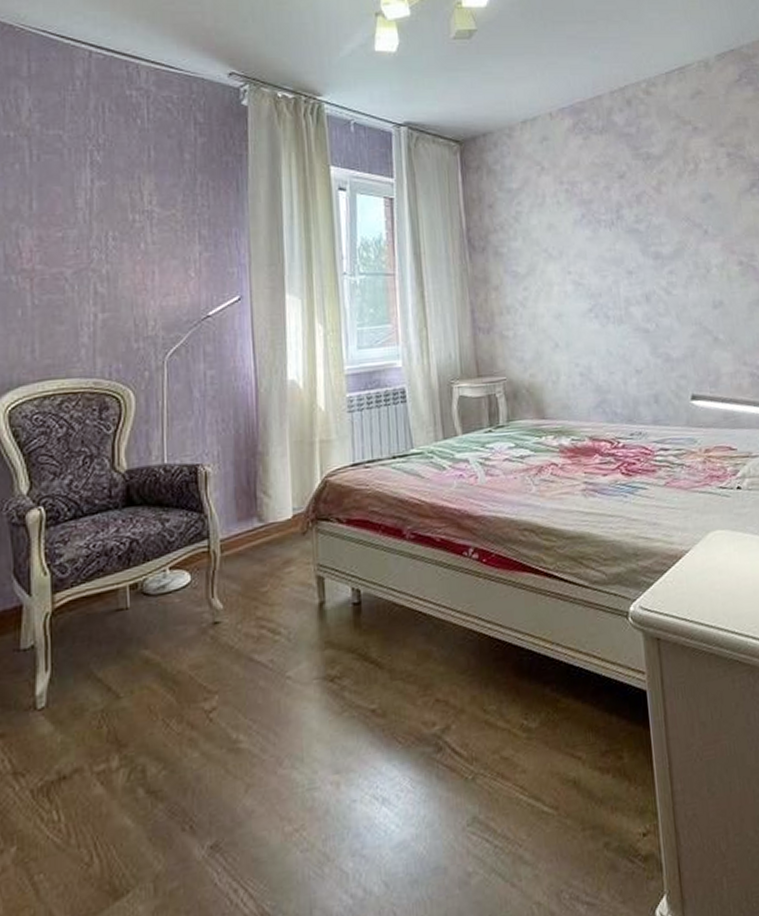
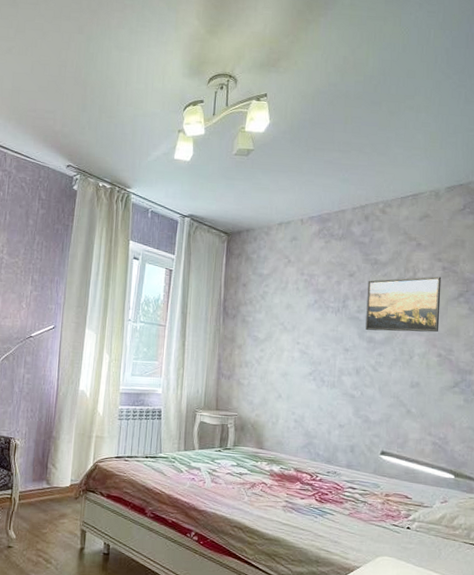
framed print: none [642,165,735,245] -> present [365,276,442,333]

